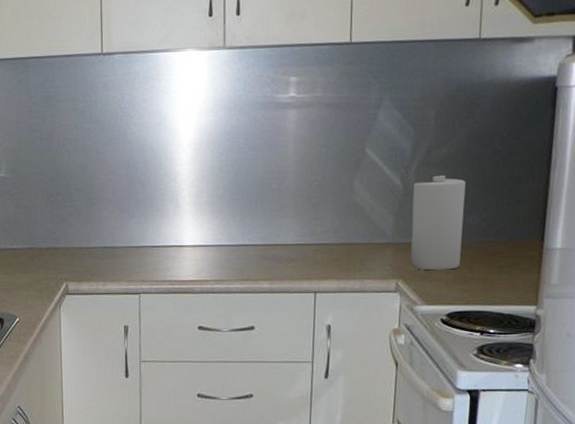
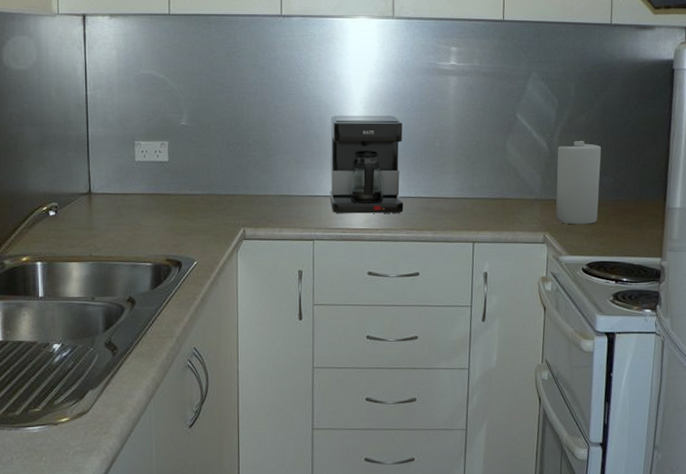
coffee maker: none [156,156,237,265] -> present [329,115,404,214]

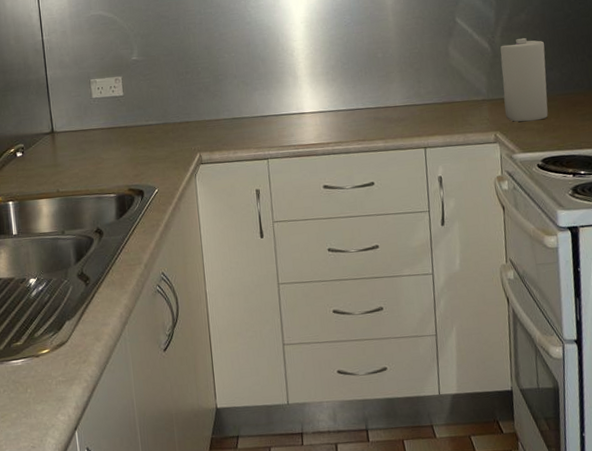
coffee maker: present [329,115,404,214] -> none [274,32,353,131]

